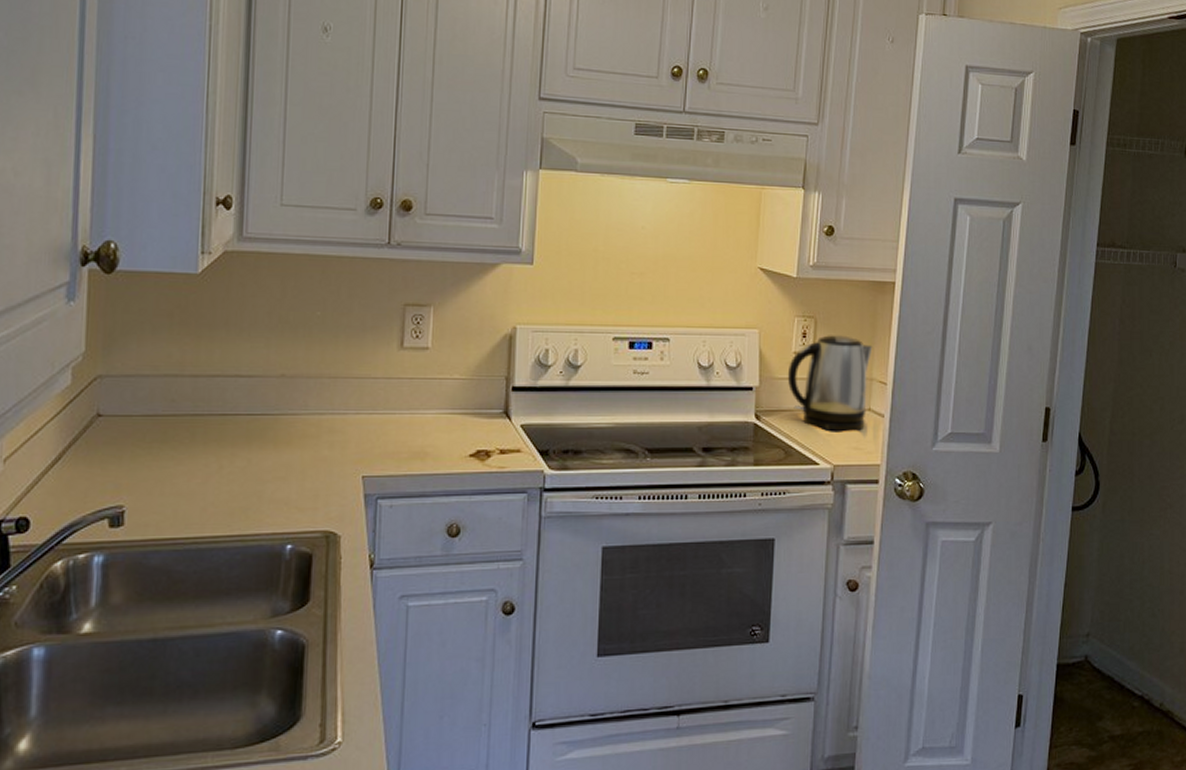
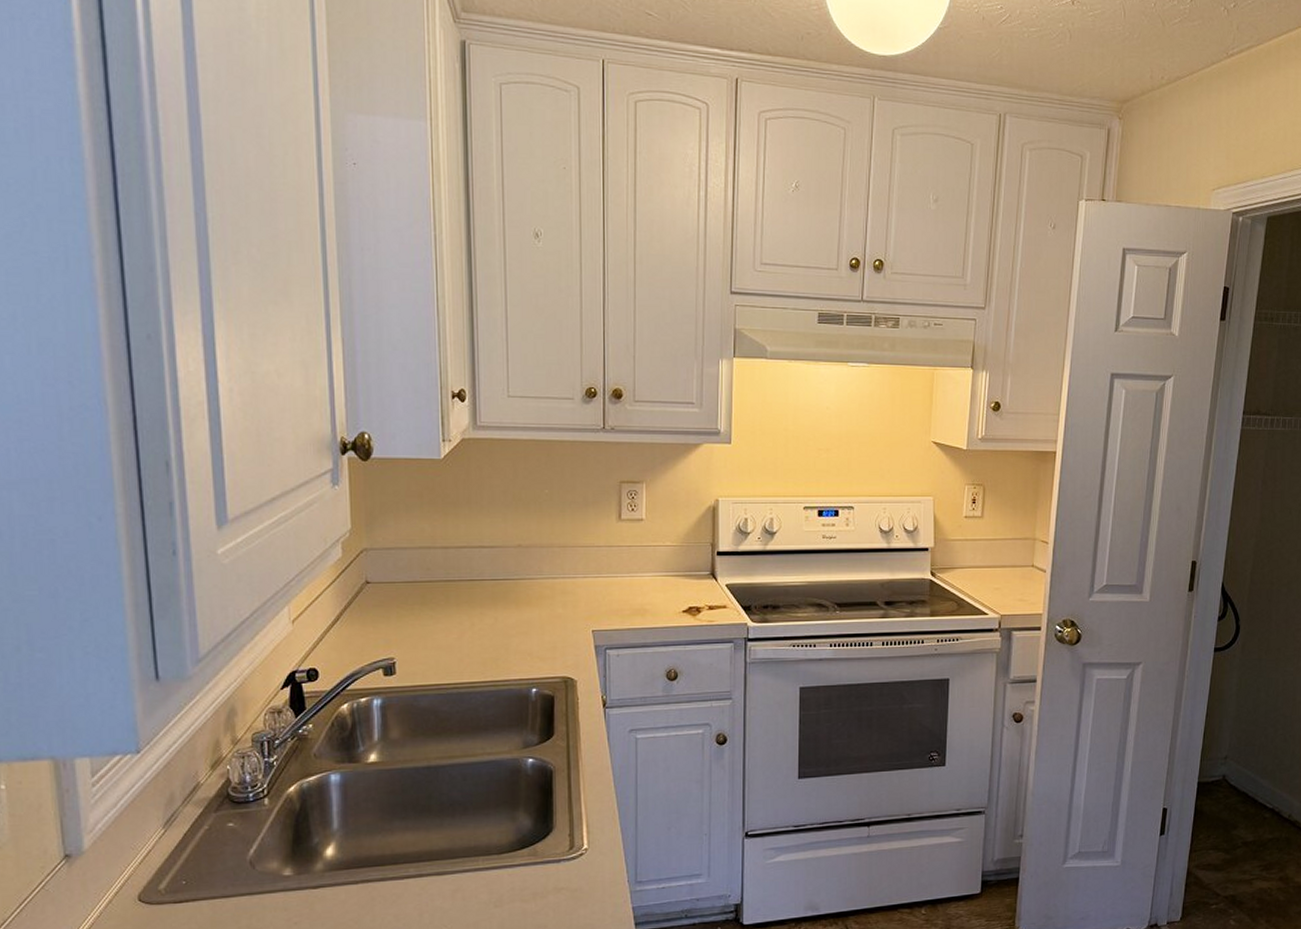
kettle: present [787,335,873,431] -> none [959,500,1036,585]

